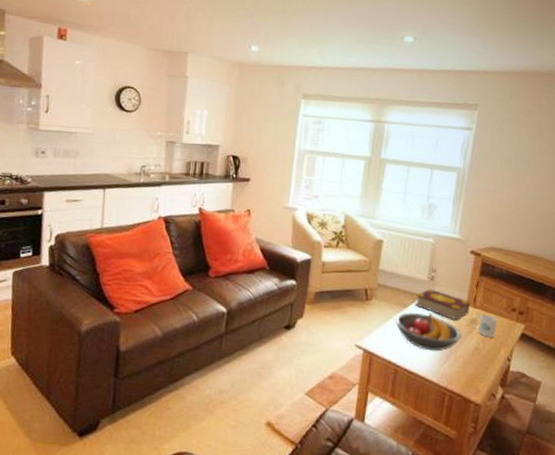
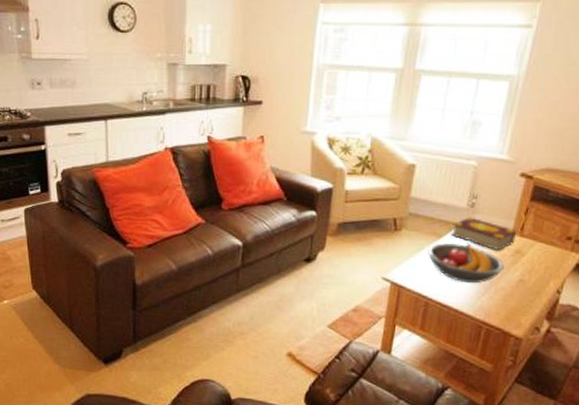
mug: present [472,314,497,338] -> none [518,243,548,269]

